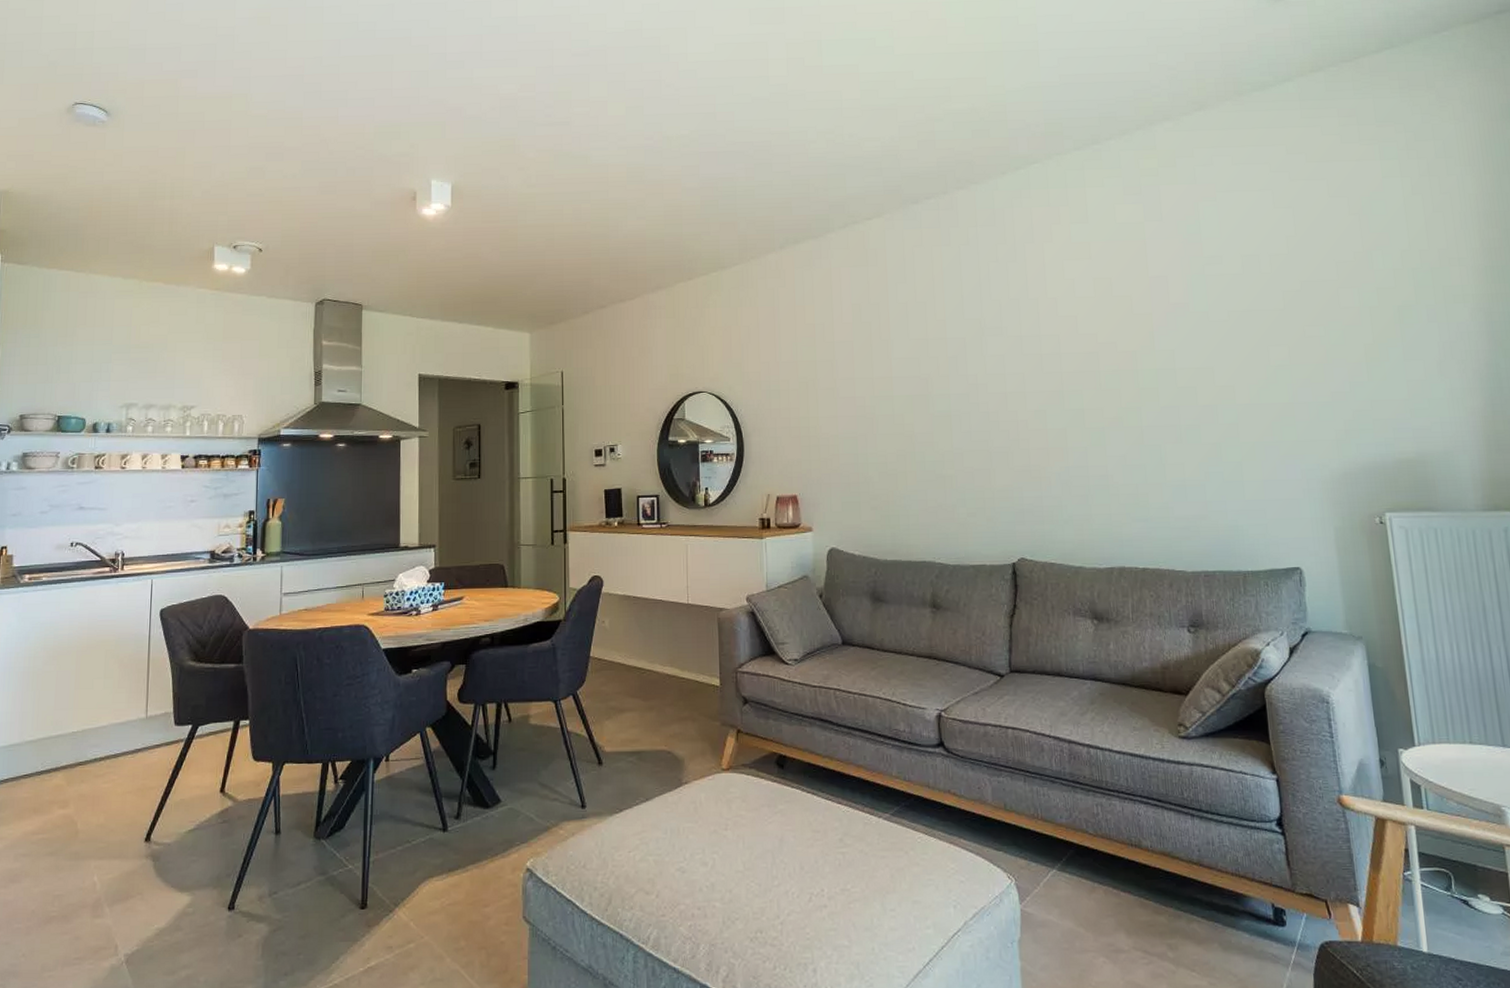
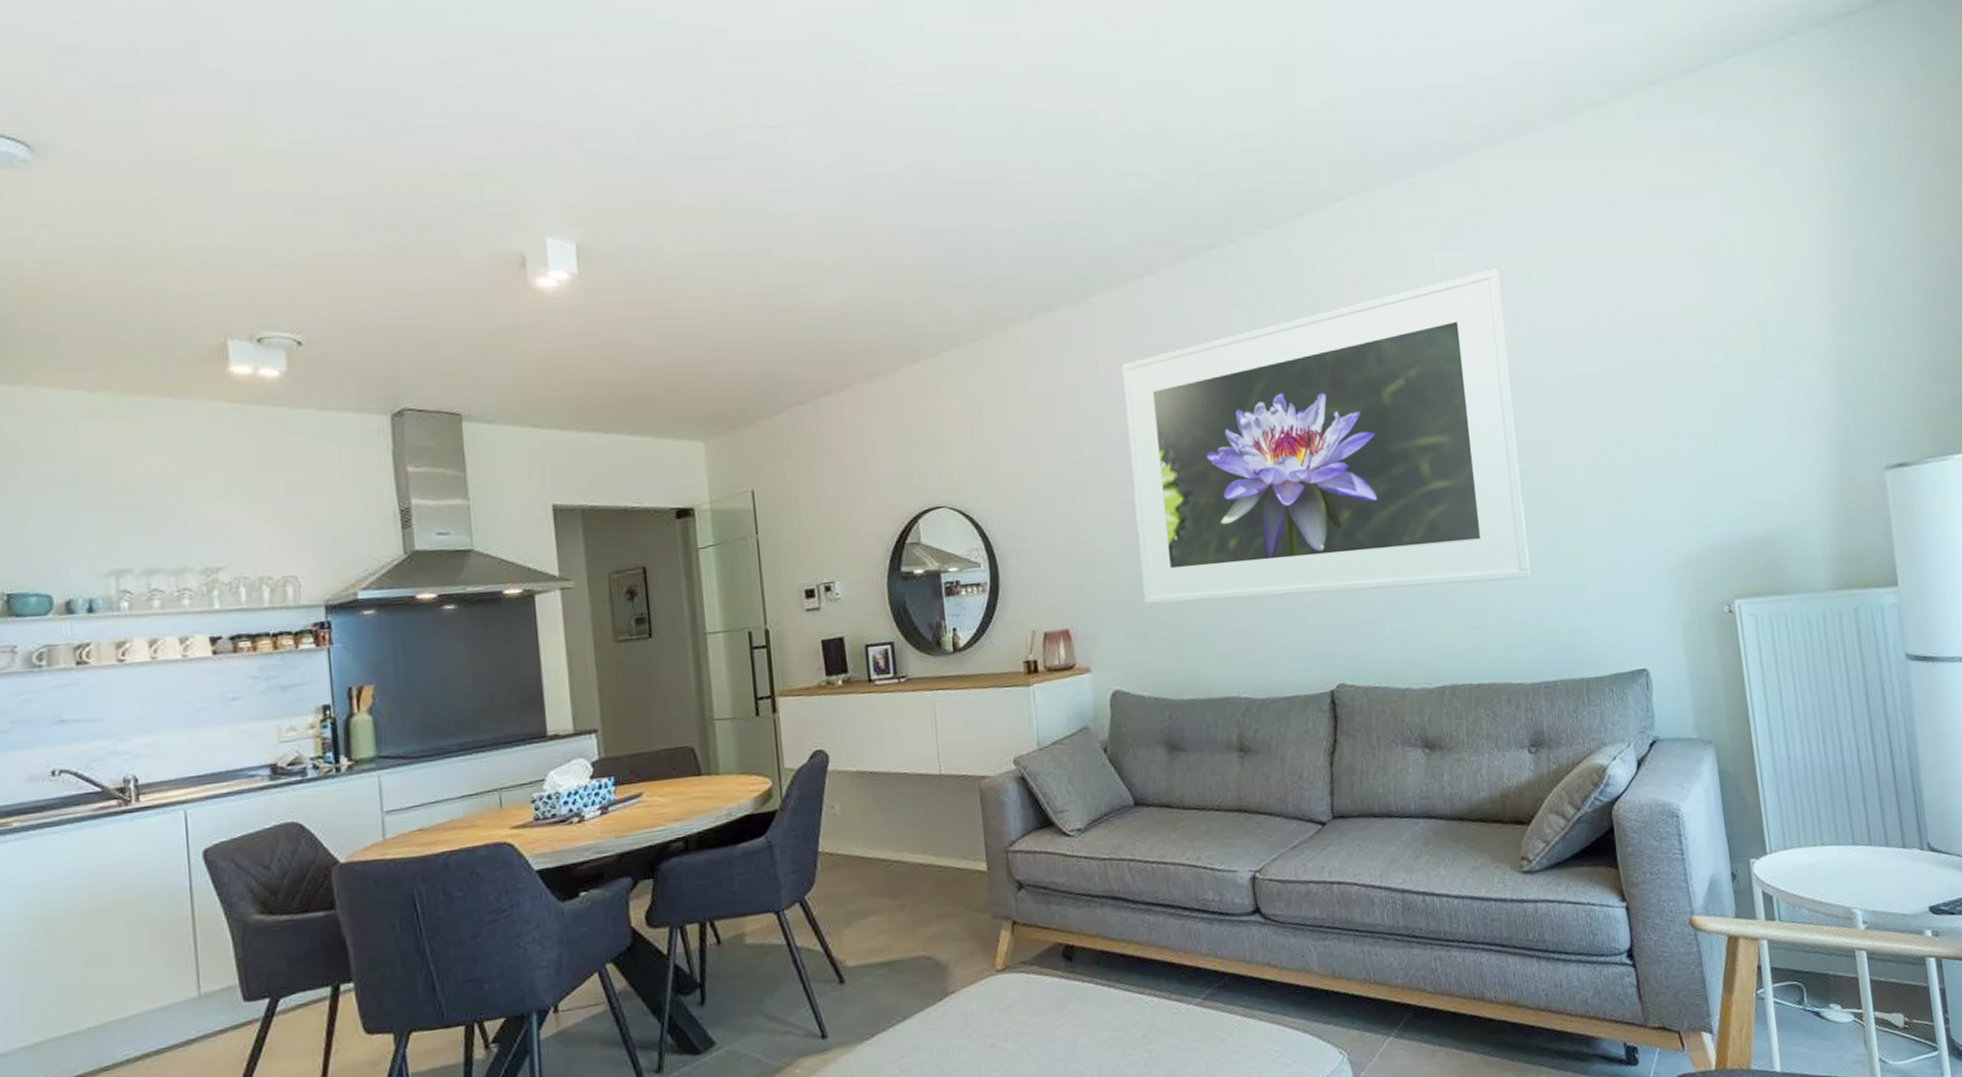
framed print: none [851,220,1194,481] -> present [1121,268,1531,604]

